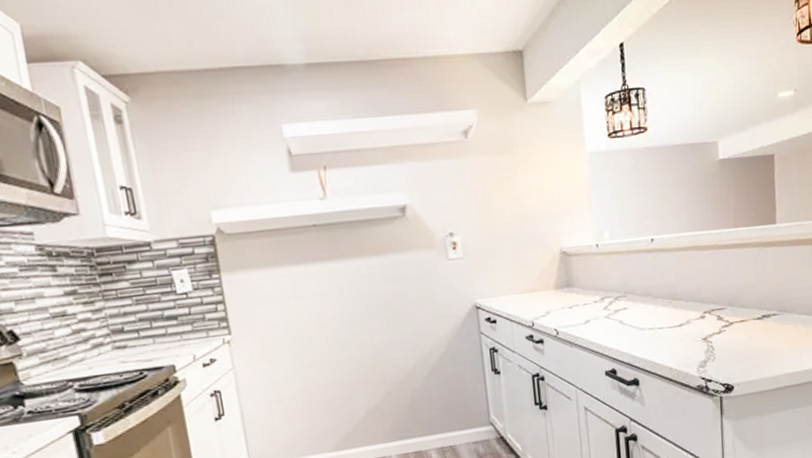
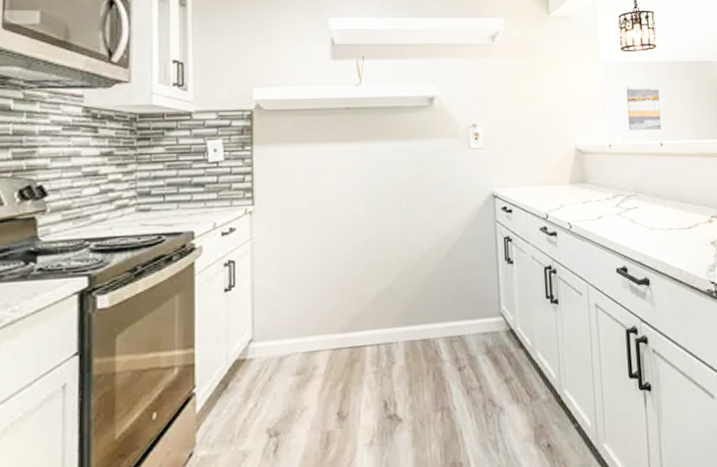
wall art: none [614,174,652,227] -> present [626,85,662,130]

